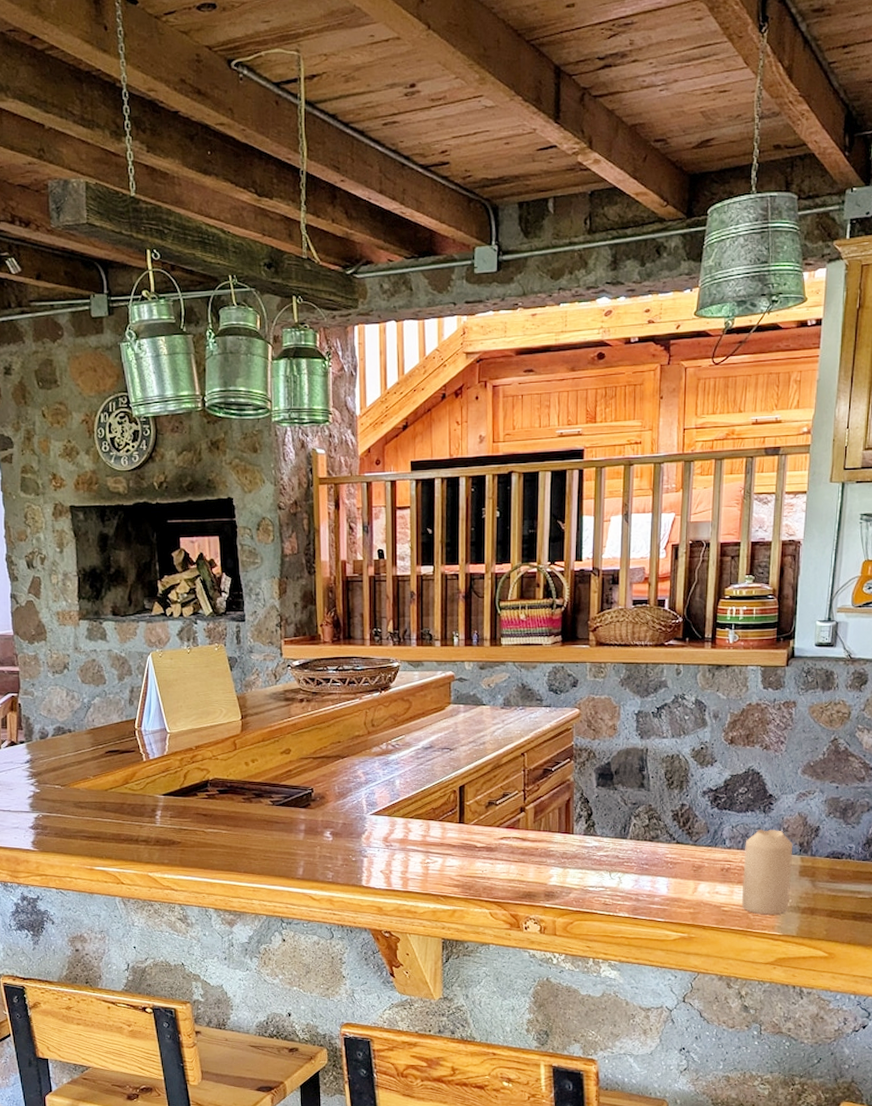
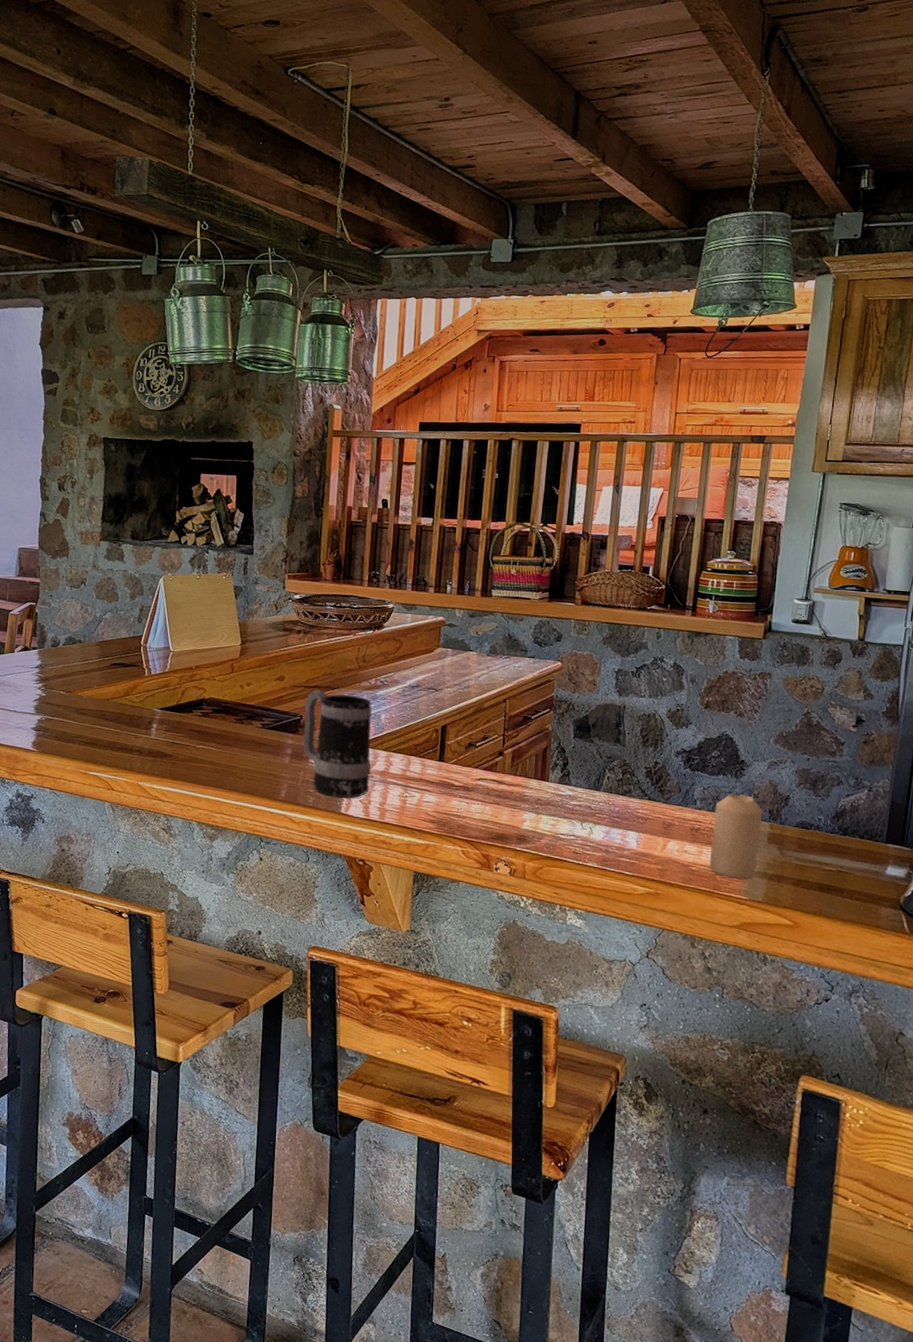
mug: none [314,759,390,871] -> present [303,689,372,798]

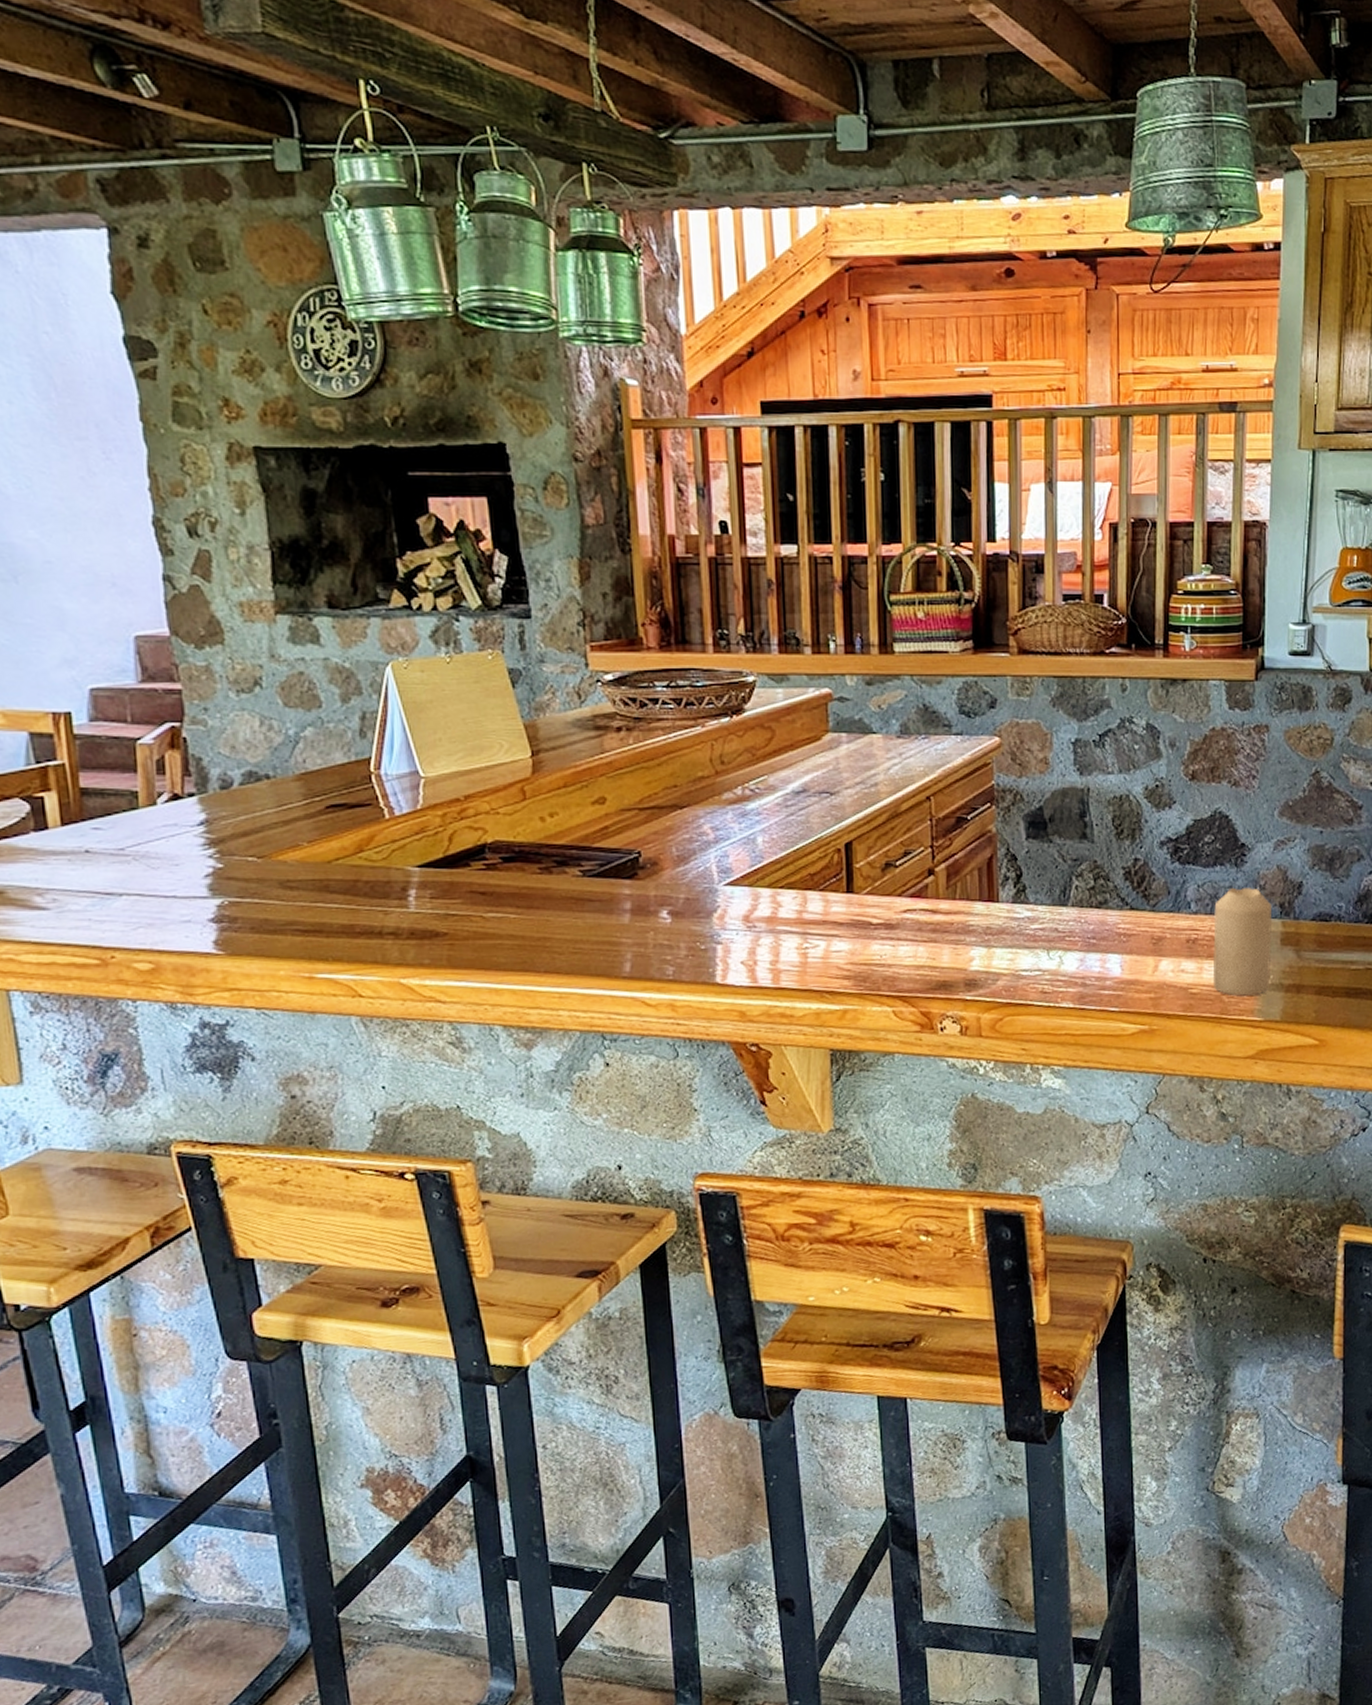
mug: present [303,689,372,798] -> none [642,810,753,963]

